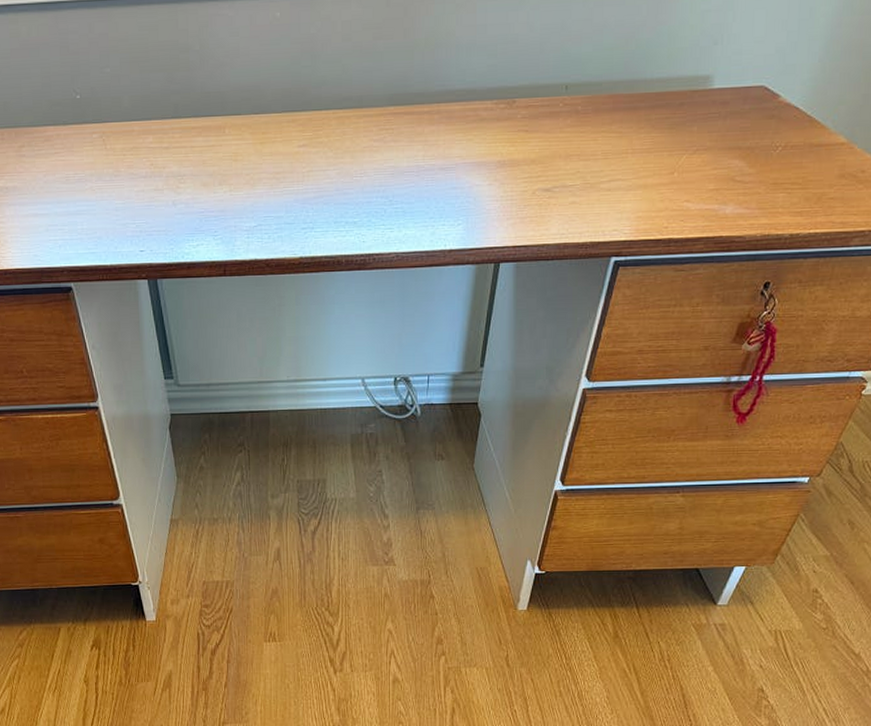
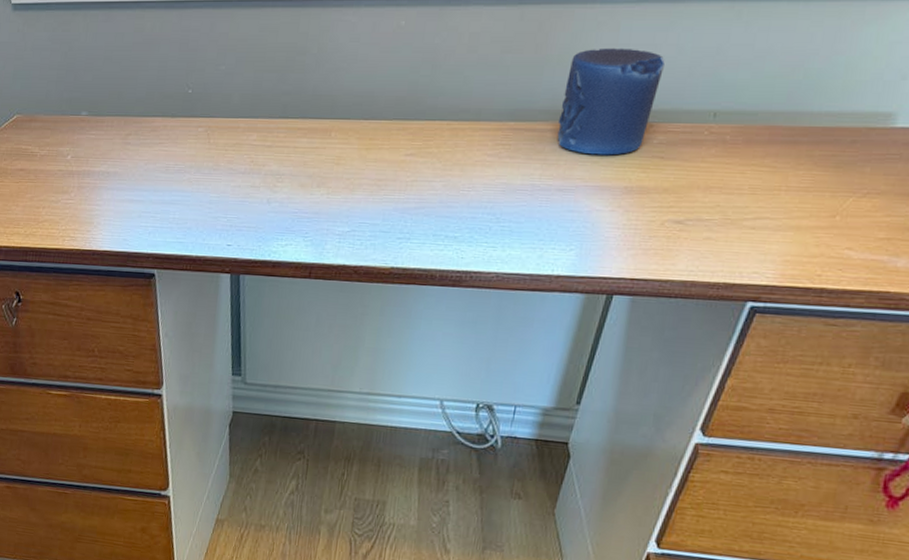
candle: none [432,28,519,133] -> present [557,48,665,156]

